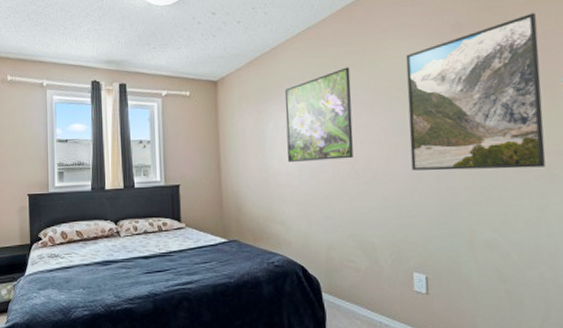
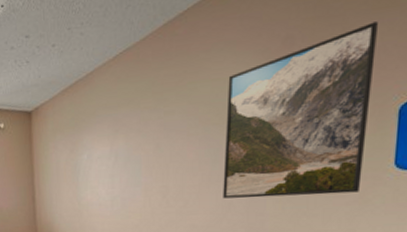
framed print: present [285,67,353,162] -> none [99,92,168,193]

